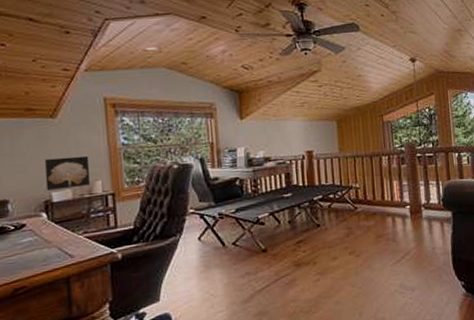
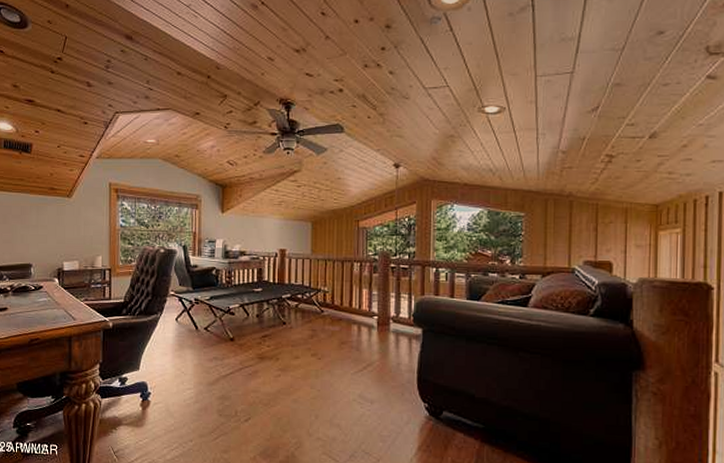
wall art: present [44,155,91,191] -> none [59,232,94,260]

